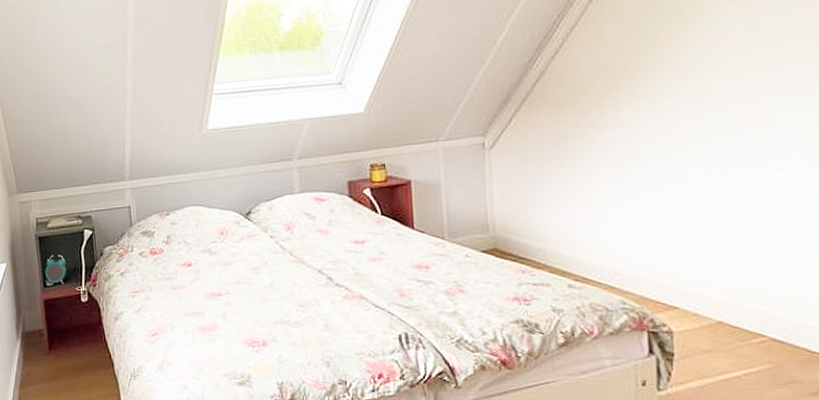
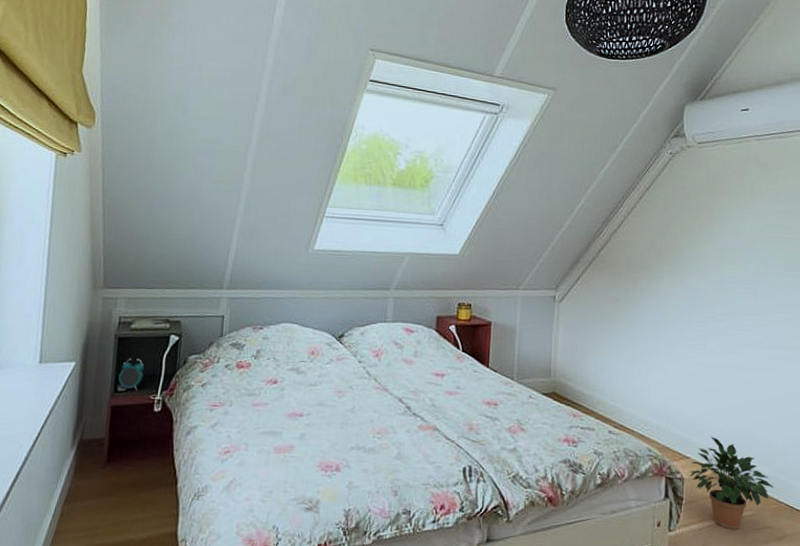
potted plant: none [677,282,801,386] -> present [687,436,773,530]

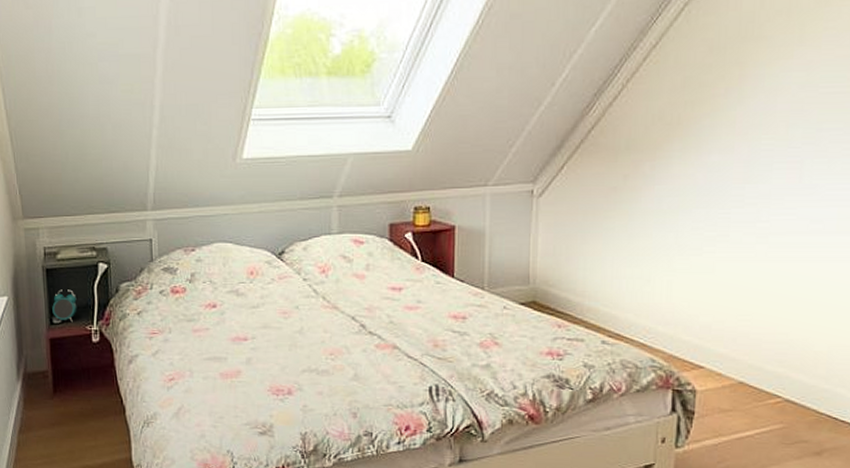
potted plant: present [687,436,773,530] -> none [701,342,813,445]

